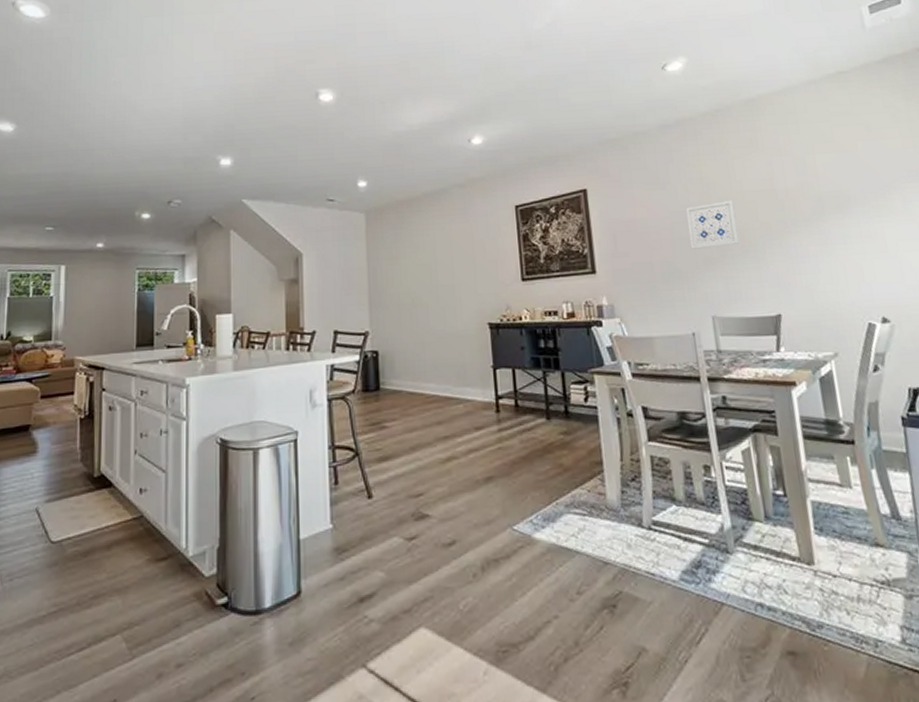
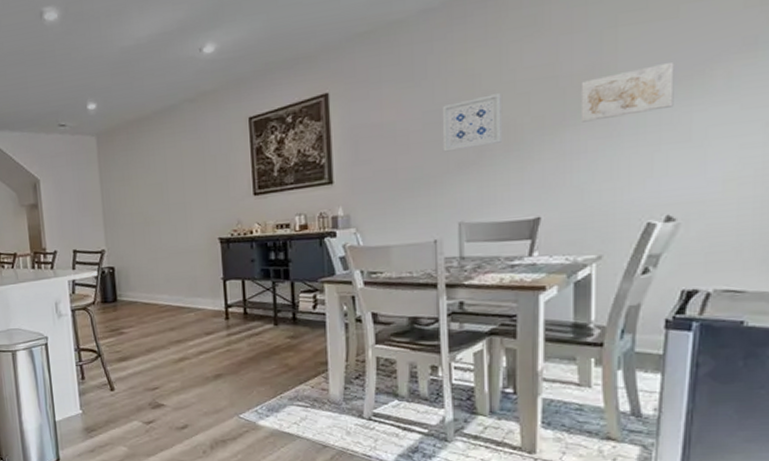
wall art: none [794,185,869,231] -> present [580,61,675,122]

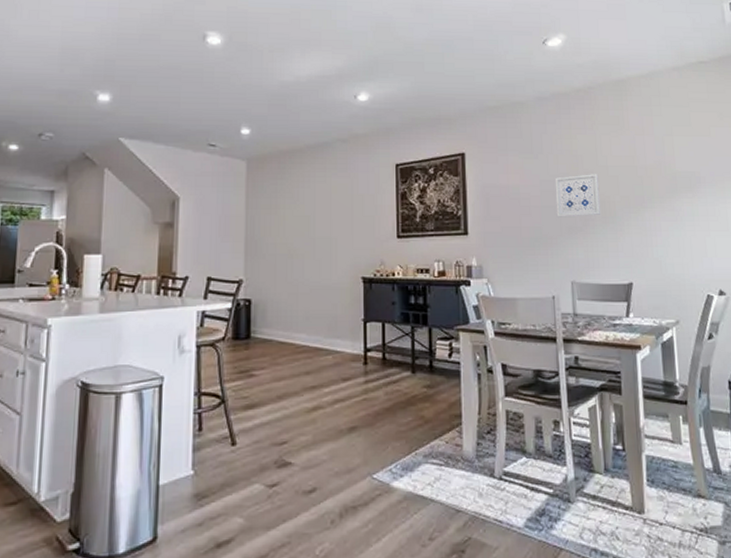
wall art: present [580,61,675,122] -> none [652,168,715,206]

